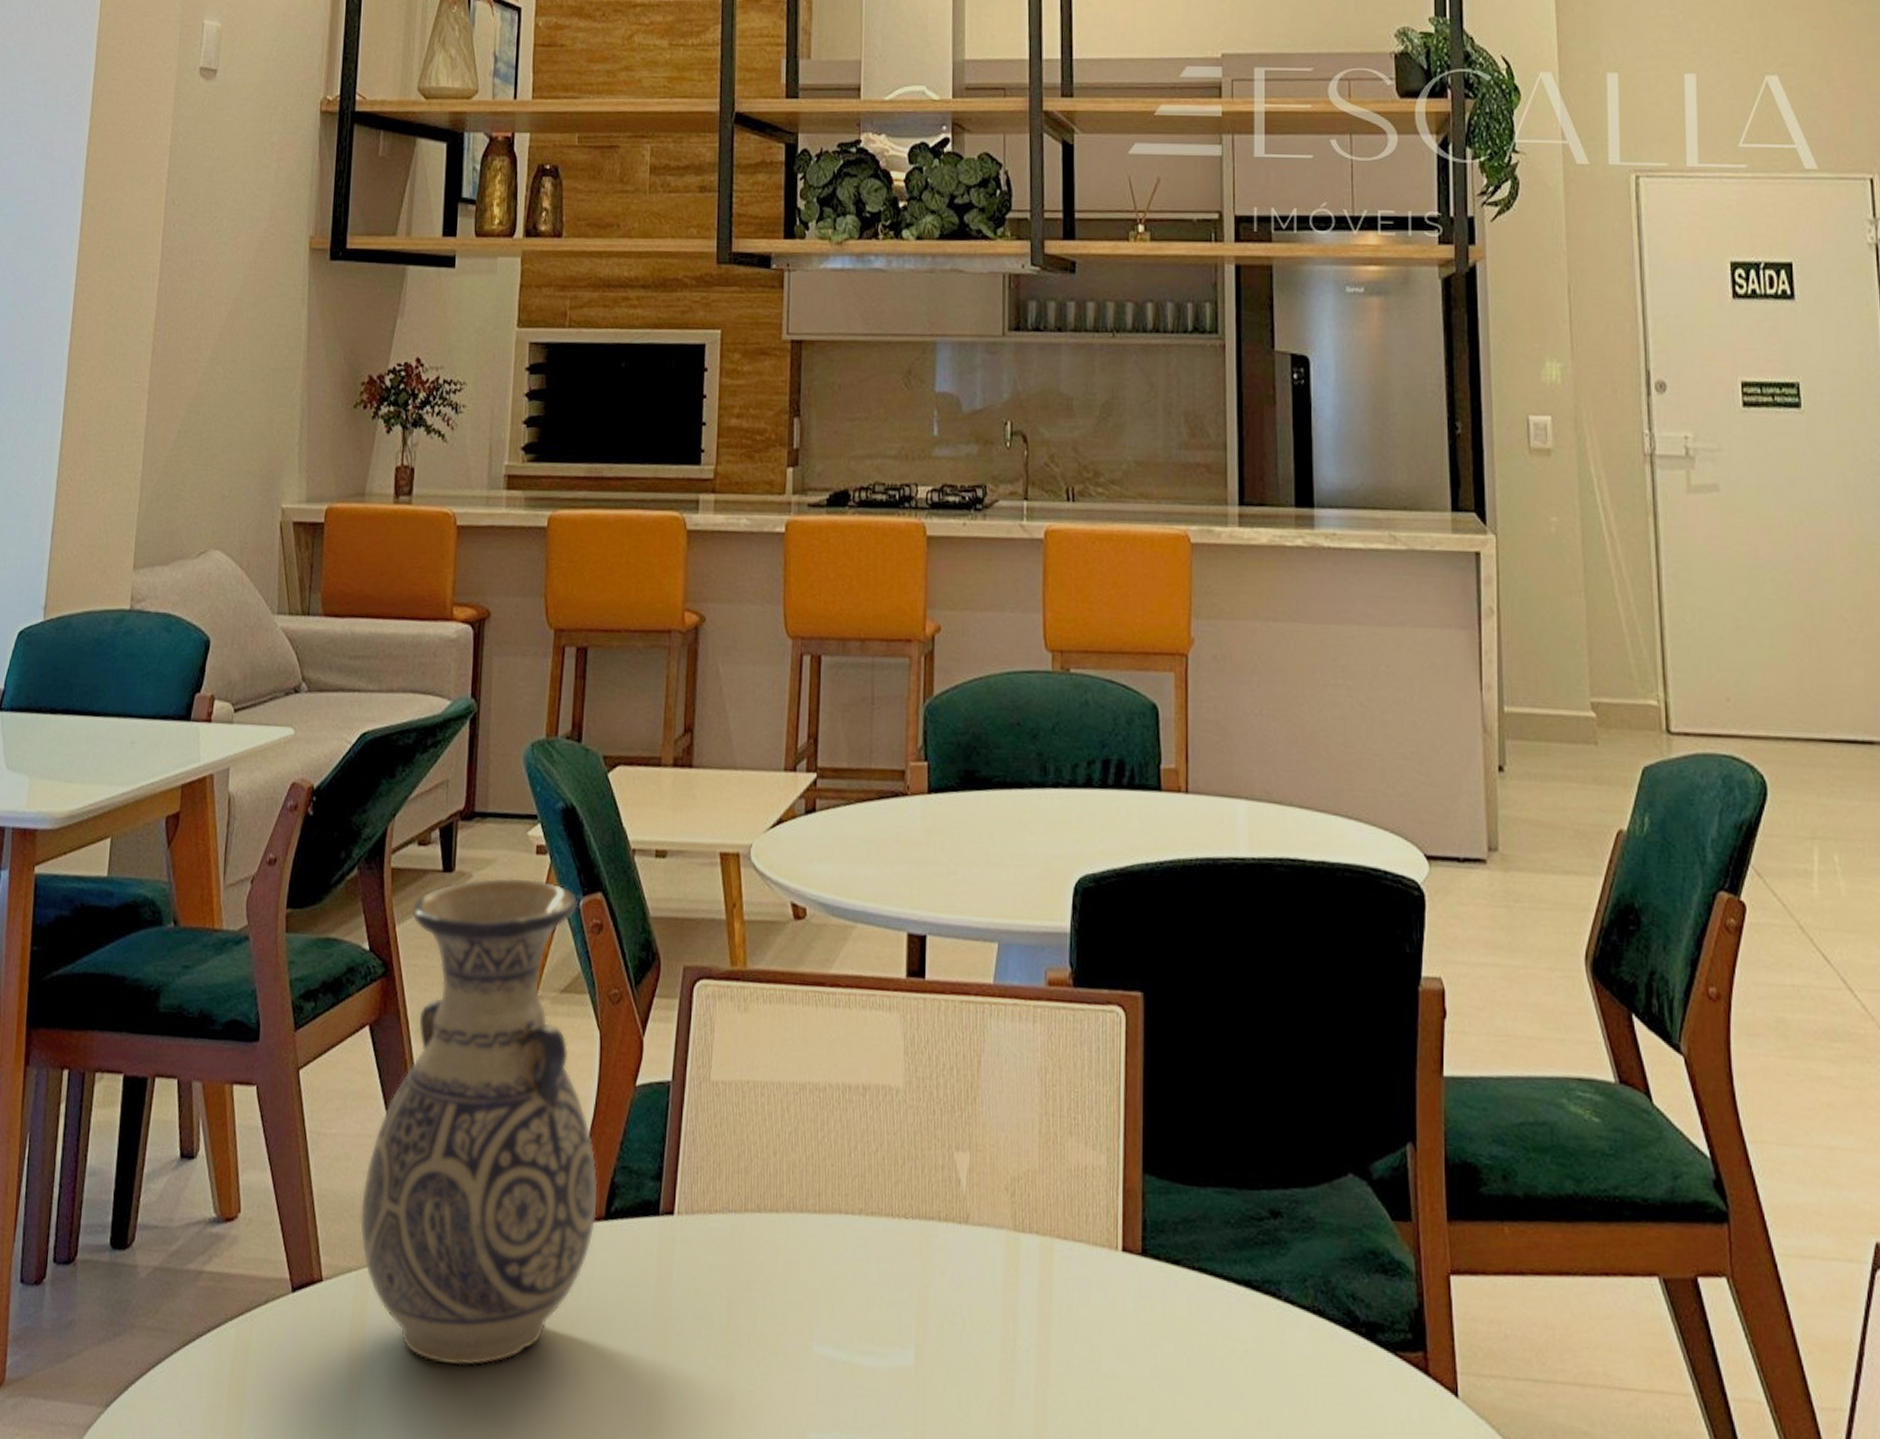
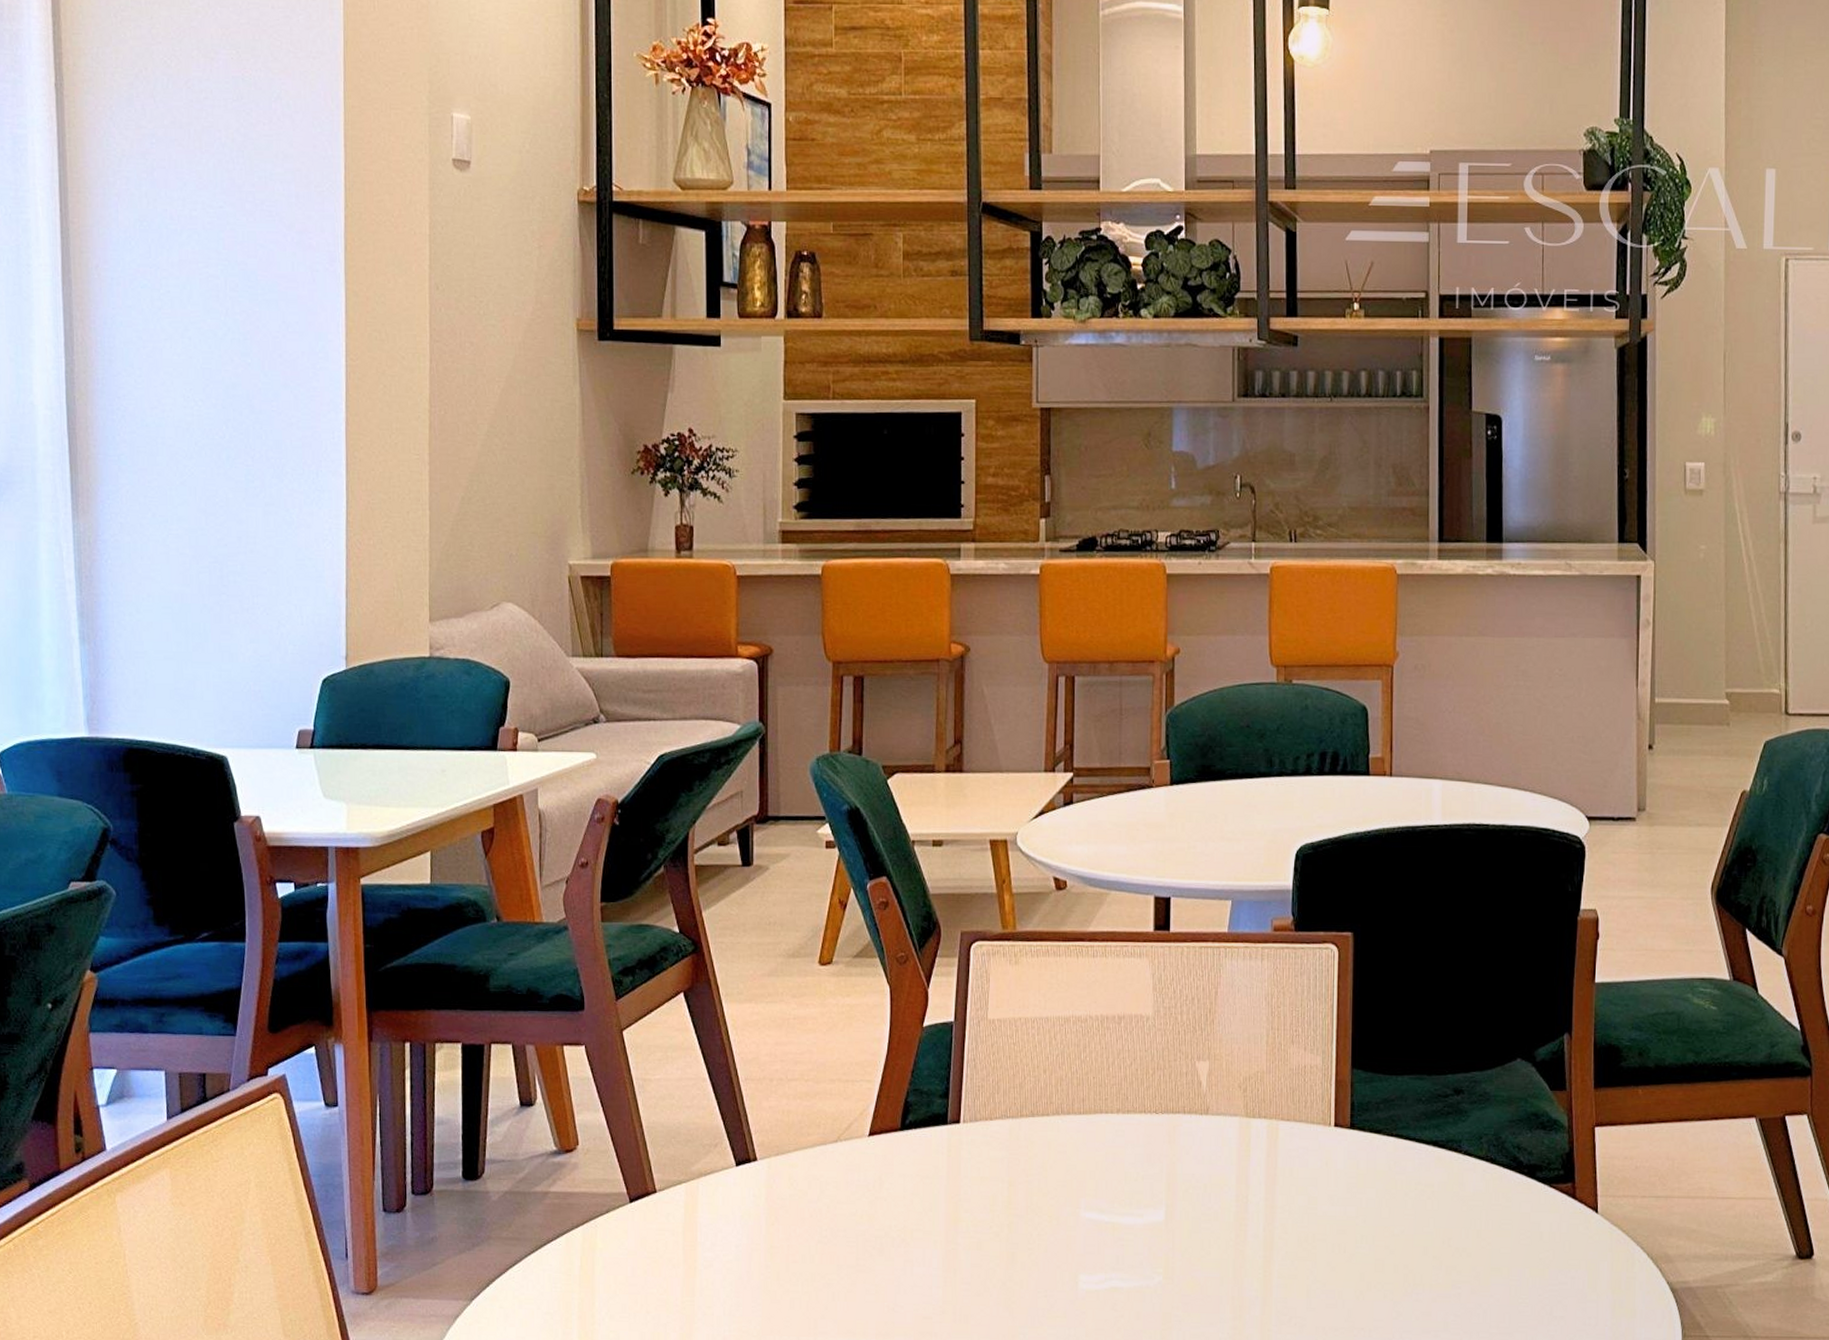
vase: present [360,878,598,1366] -> none [686,868,894,1248]

